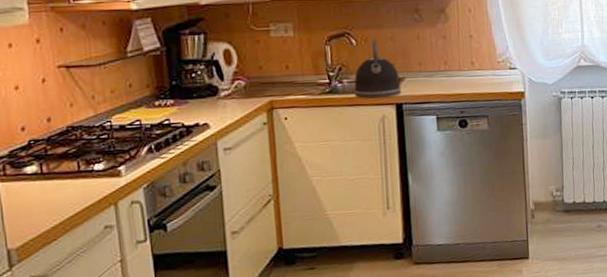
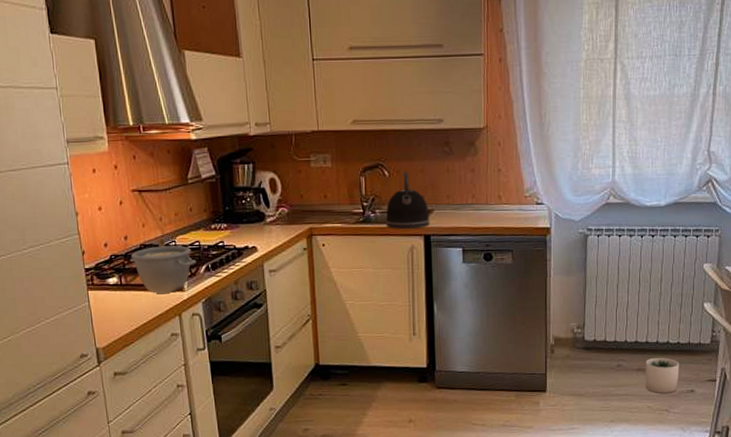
cooking pot: none [53,118,137,181] -> present [129,238,197,293]

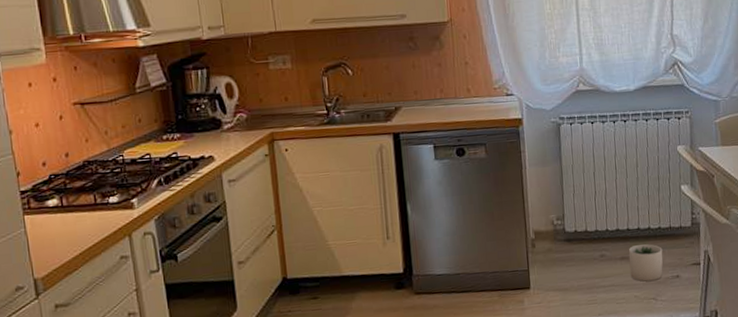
cooking pot: present [129,238,197,293] -> none [71,152,148,214]
kettle: present [385,171,430,230] -> none [351,69,399,130]

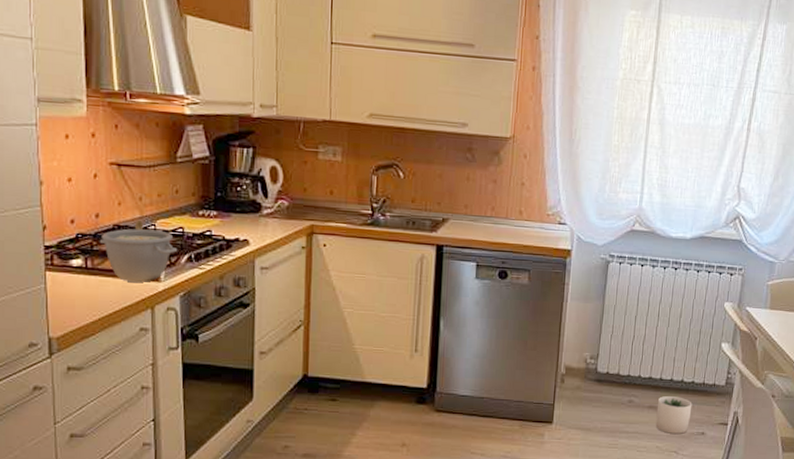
cooking pot: none [71,152,148,214] -> present [99,219,178,282]

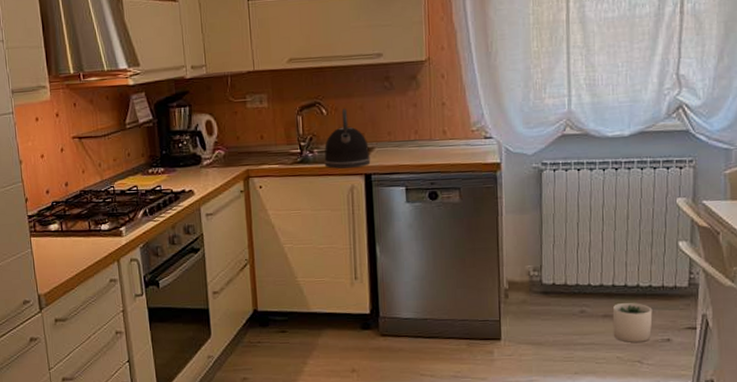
cooking pot: present [99,219,178,282] -> none [70,183,135,239]
kettle: none [395,175,444,238] -> present [324,109,371,170]

